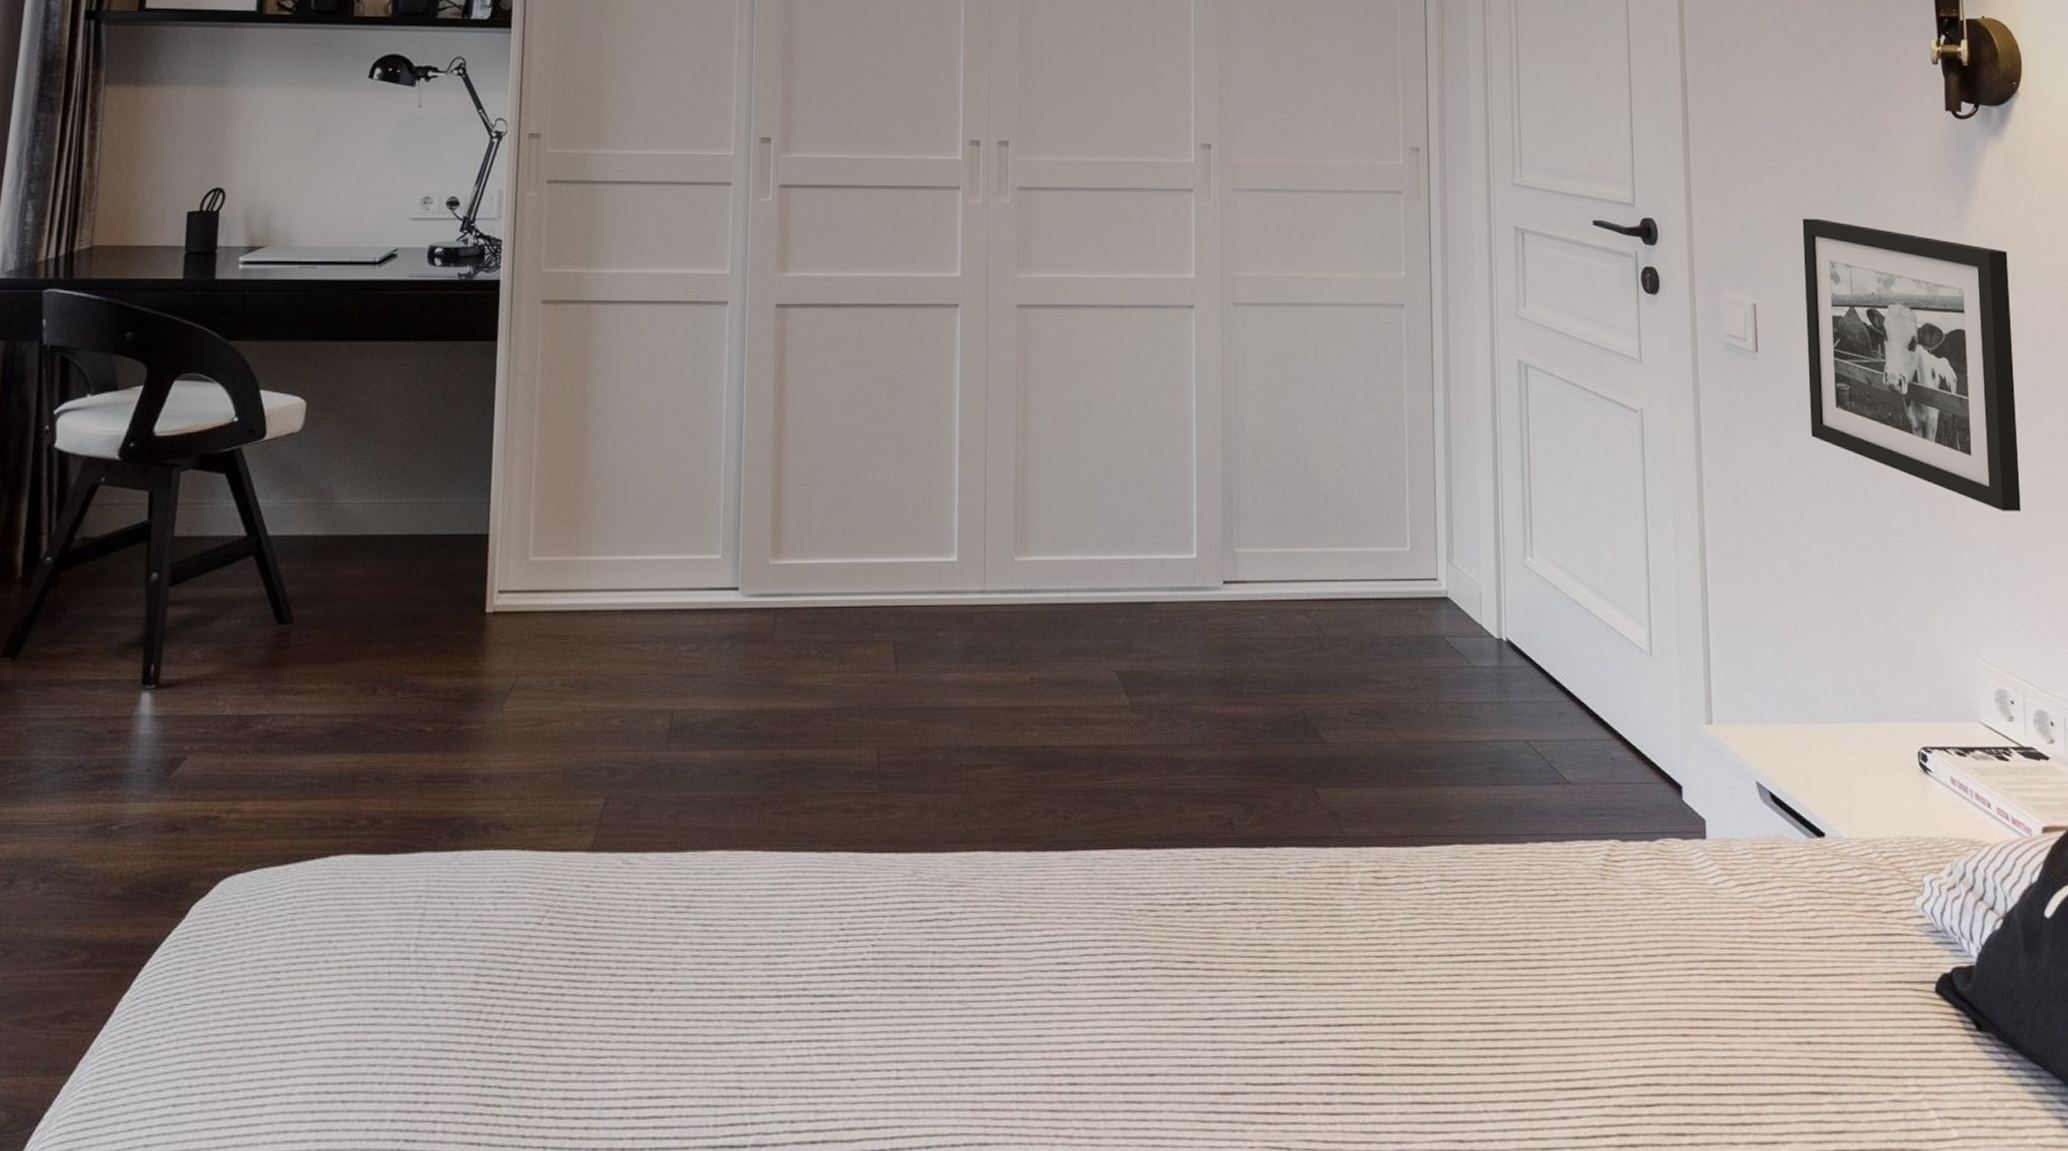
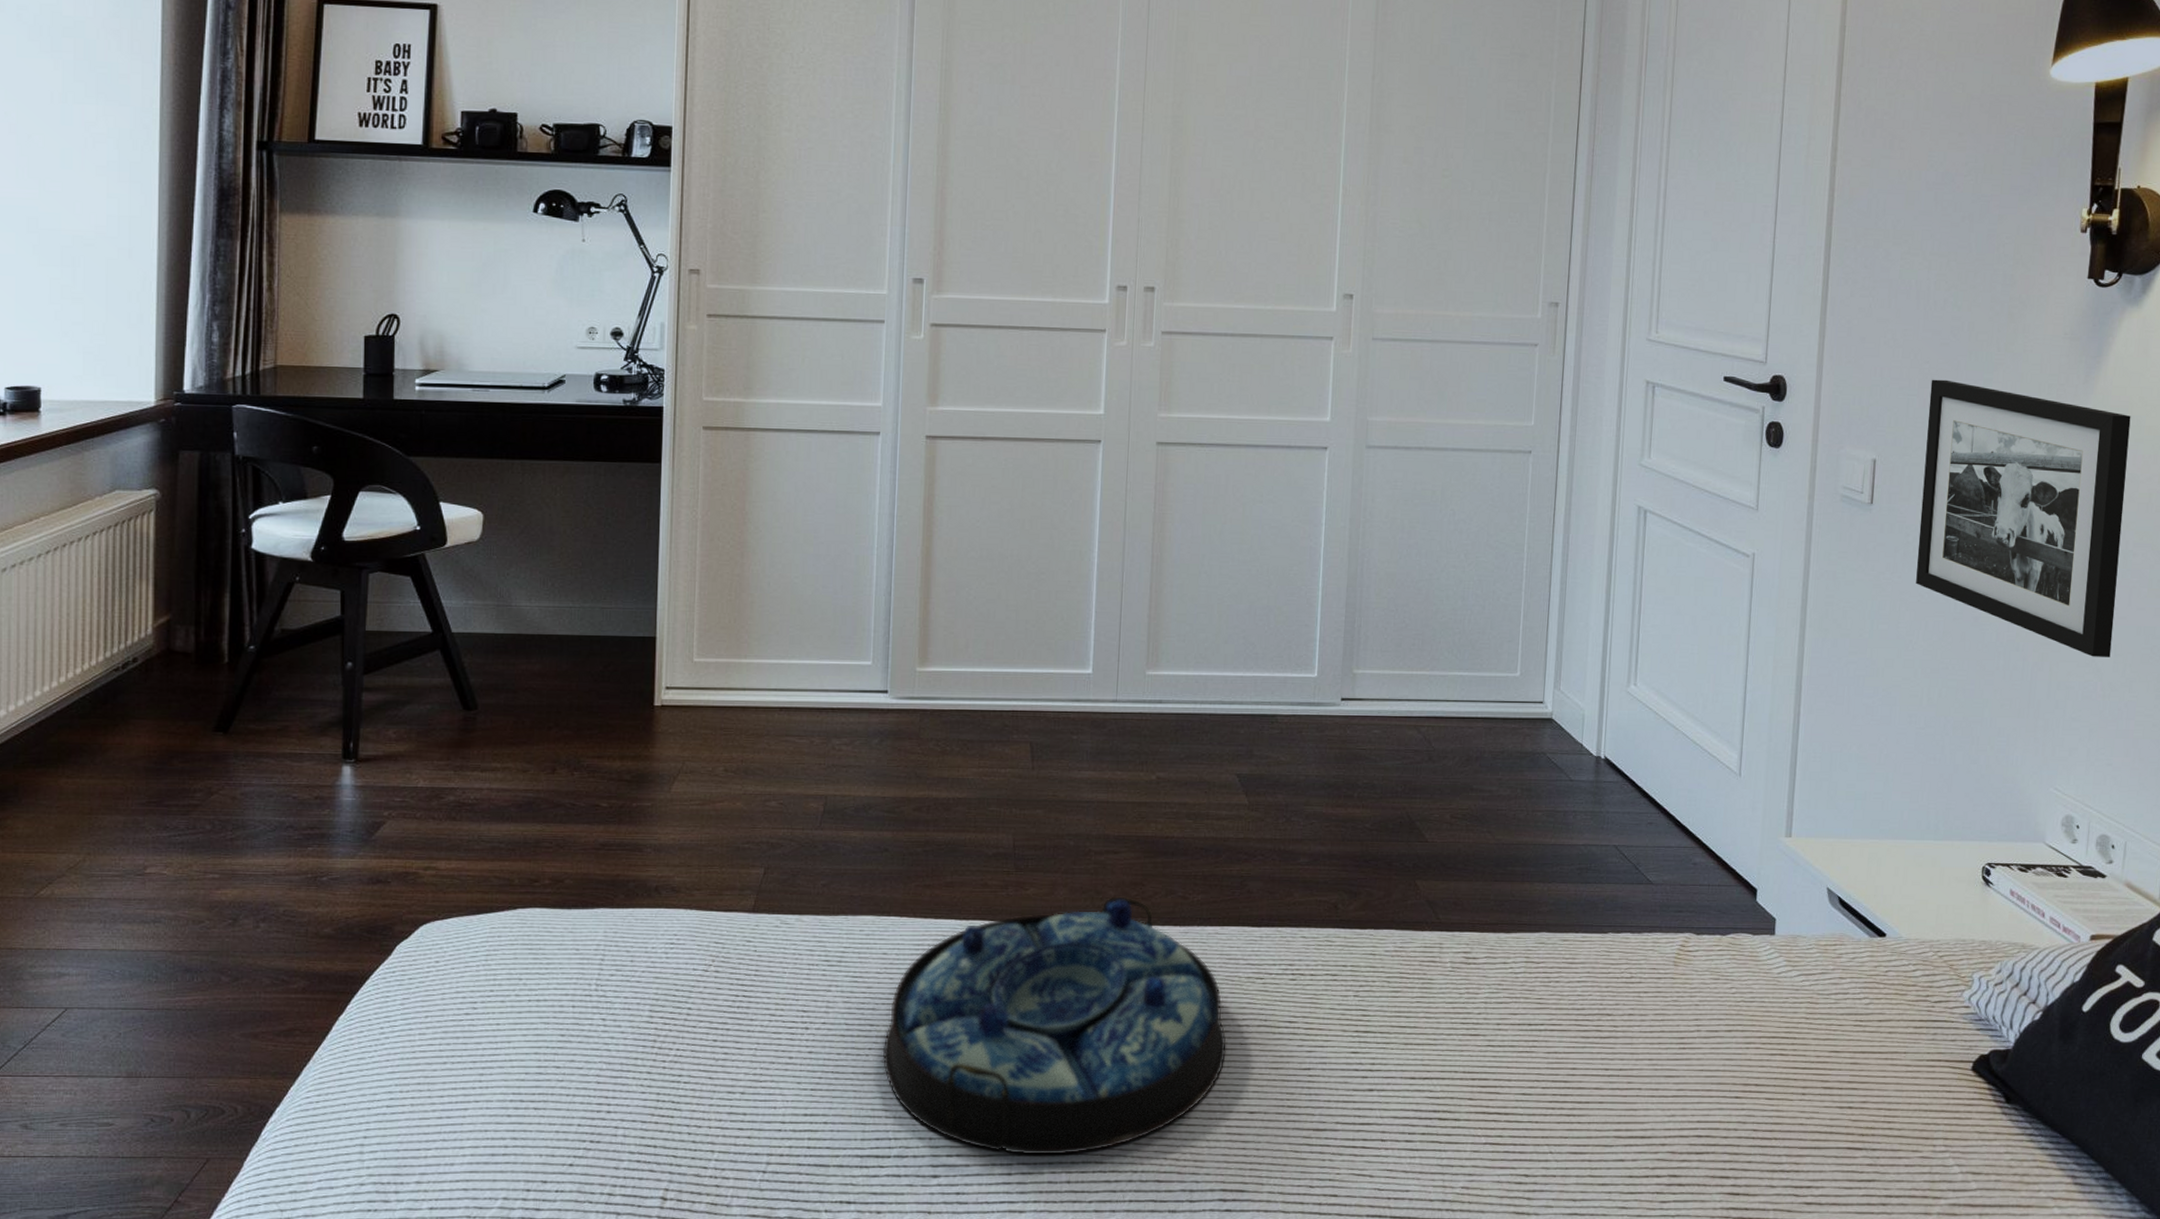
serving tray: none [736,818,1119,1138] -> present [882,896,1226,1155]

